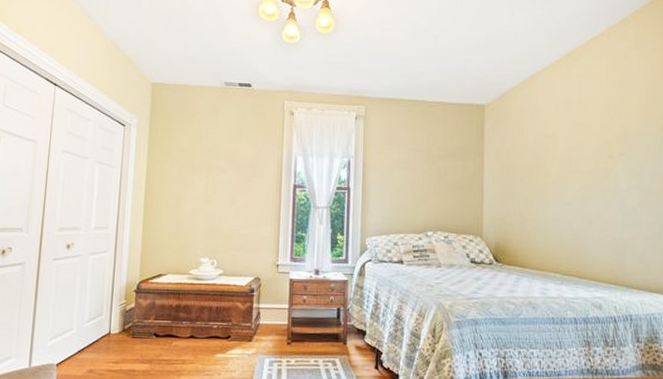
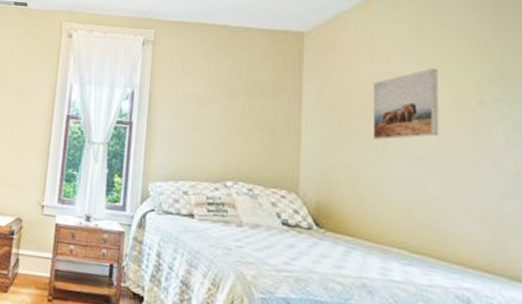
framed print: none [536,131,582,191] -> present [372,68,439,141]

